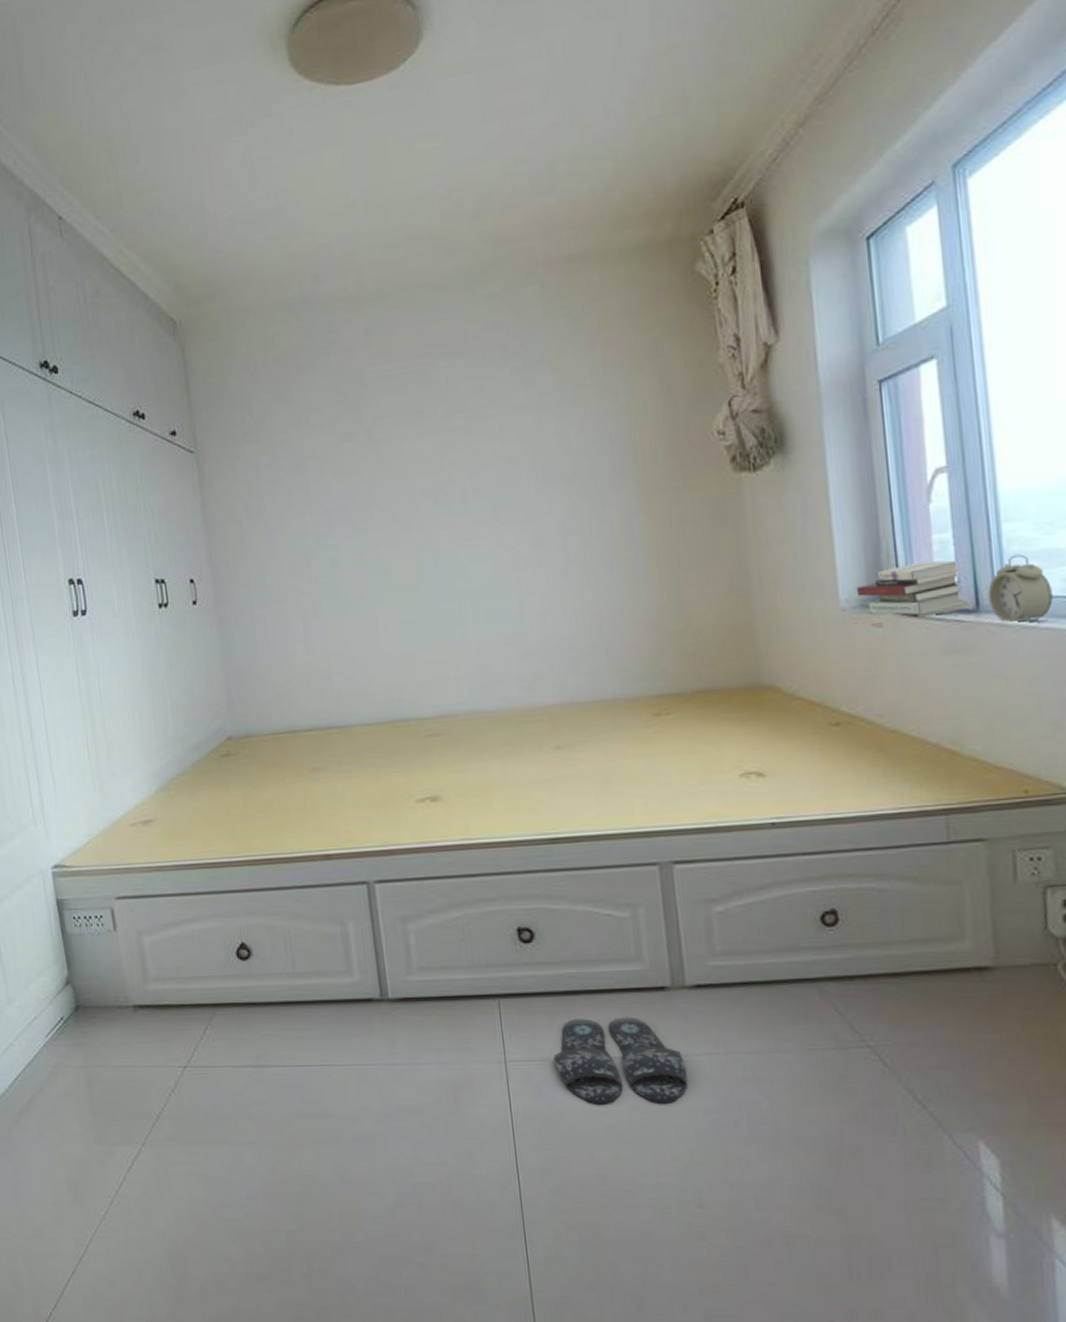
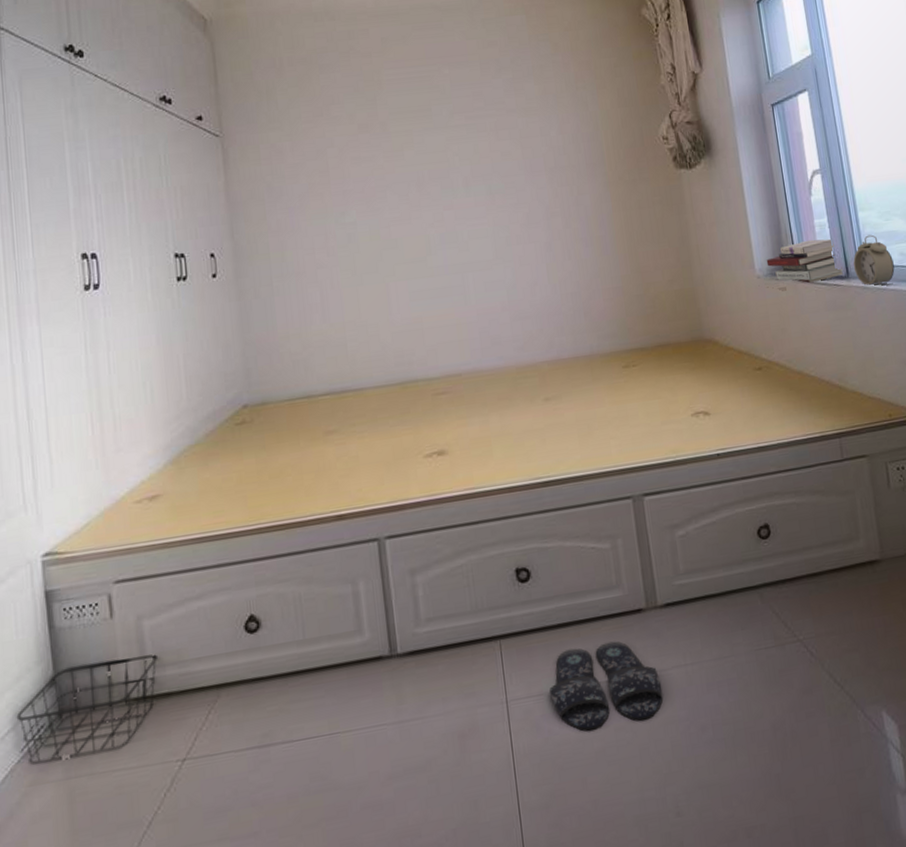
basket: none [40,967,157,1050] -> present [16,654,157,764]

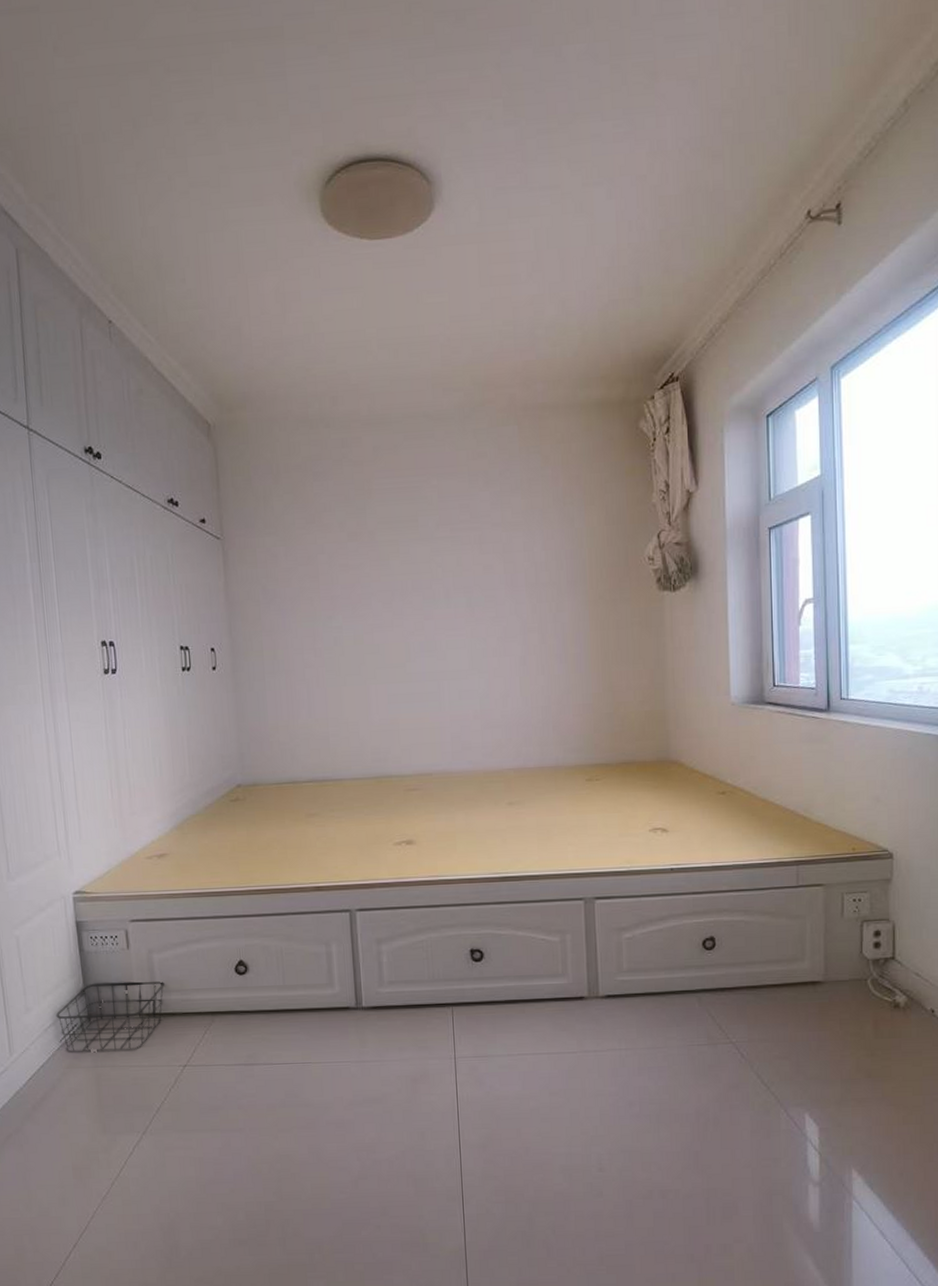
slippers: present [549,641,664,731] -> none [494,1021,597,1091]
books: present [766,238,844,284] -> none [743,670,825,714]
alarm clock: present [853,234,895,286] -> none [837,669,881,722]

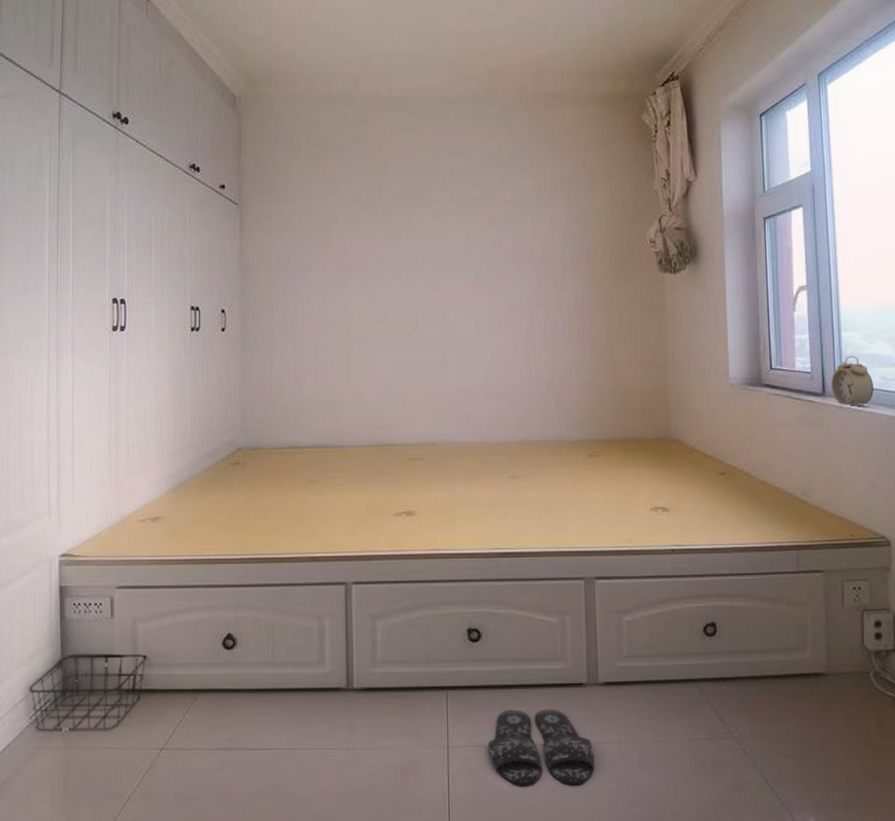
slippers: none [494,1021,597,1091] -> present [488,709,595,786]
alarm clock: none [837,669,881,722] -> present [831,355,874,407]

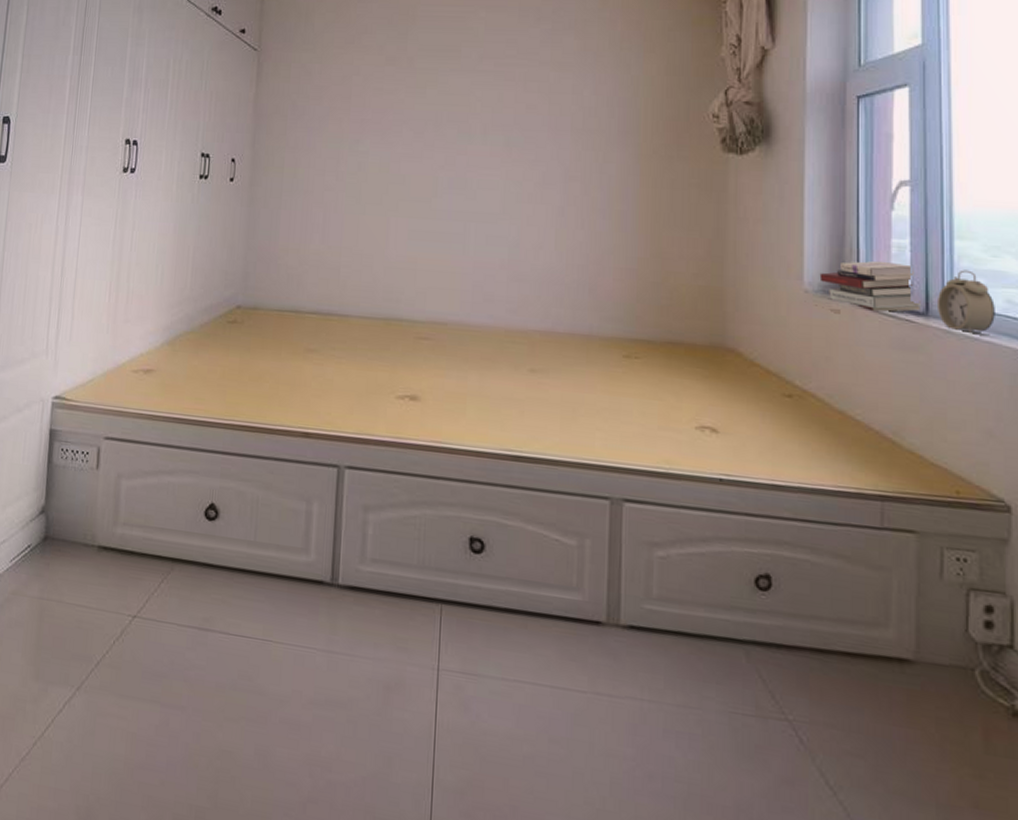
basket: present [28,653,147,731] -> none [11,501,128,587]
slippers: present [488,709,595,786] -> none [485,638,610,743]
books: none [741,354,820,397] -> present [819,260,922,312]

